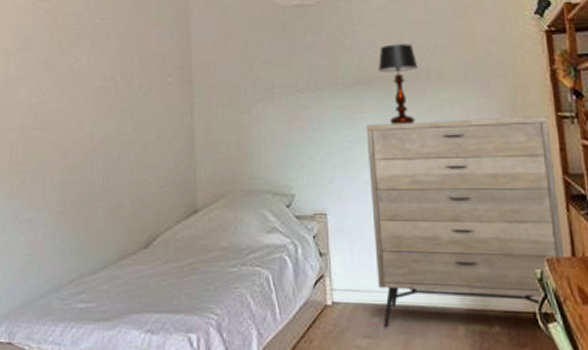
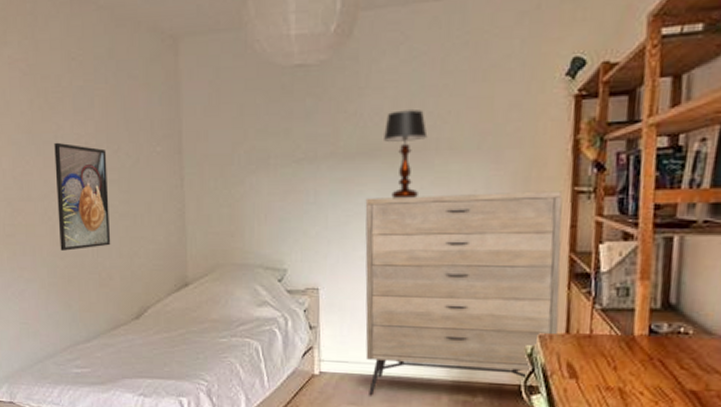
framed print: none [70,74,122,178] -> present [54,142,111,251]

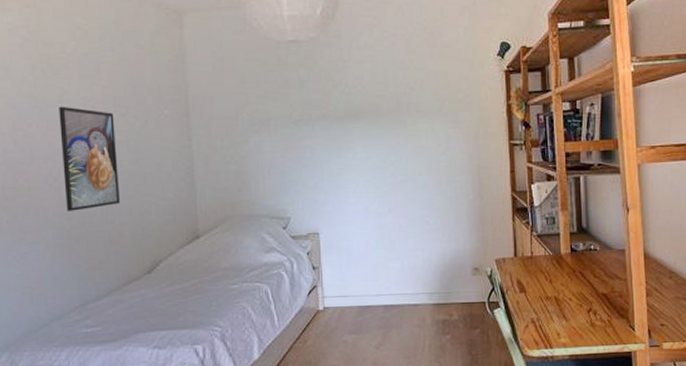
dresser: present [365,191,563,395] -> none [354,144,509,323]
table lamp: present [384,110,428,199] -> none [366,80,400,153]

